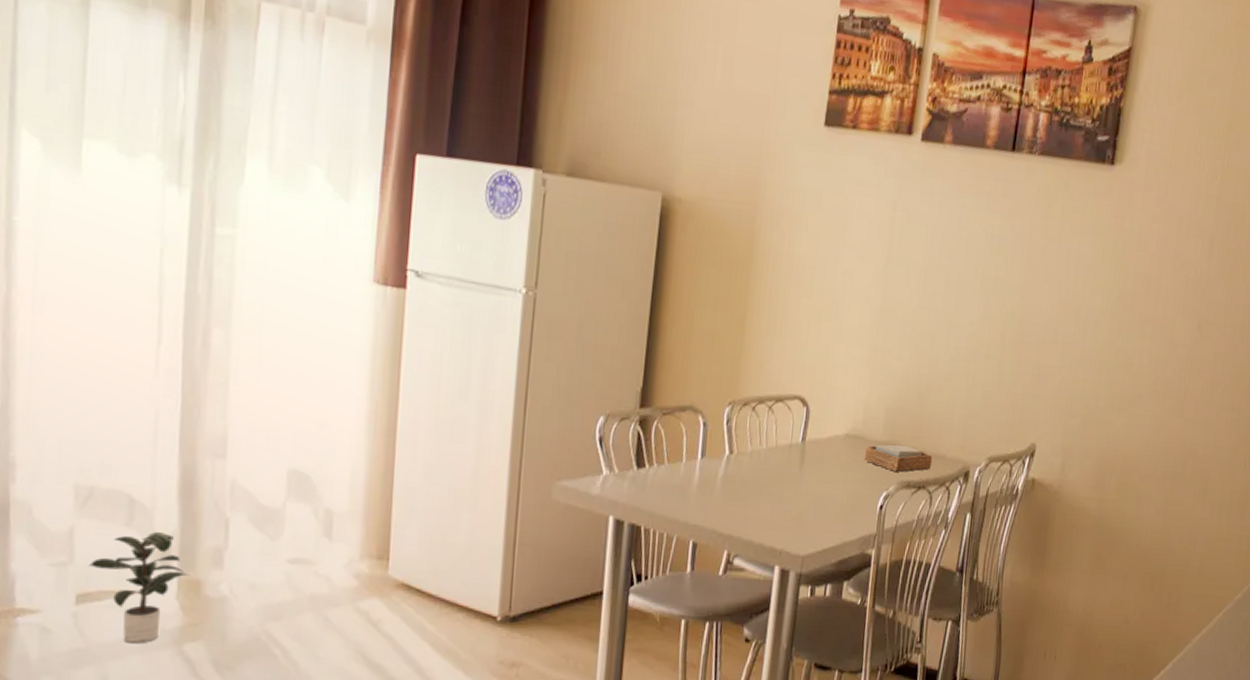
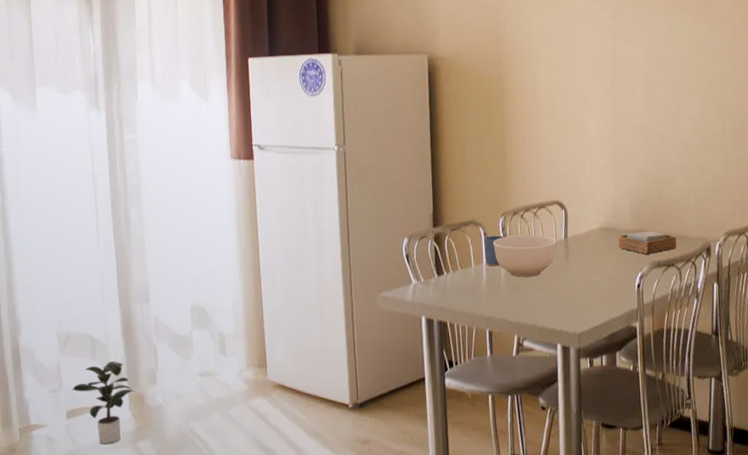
mug: none [700,427,729,465] -> present [484,235,505,266]
bowl: none [712,430,792,483] -> present [493,235,557,277]

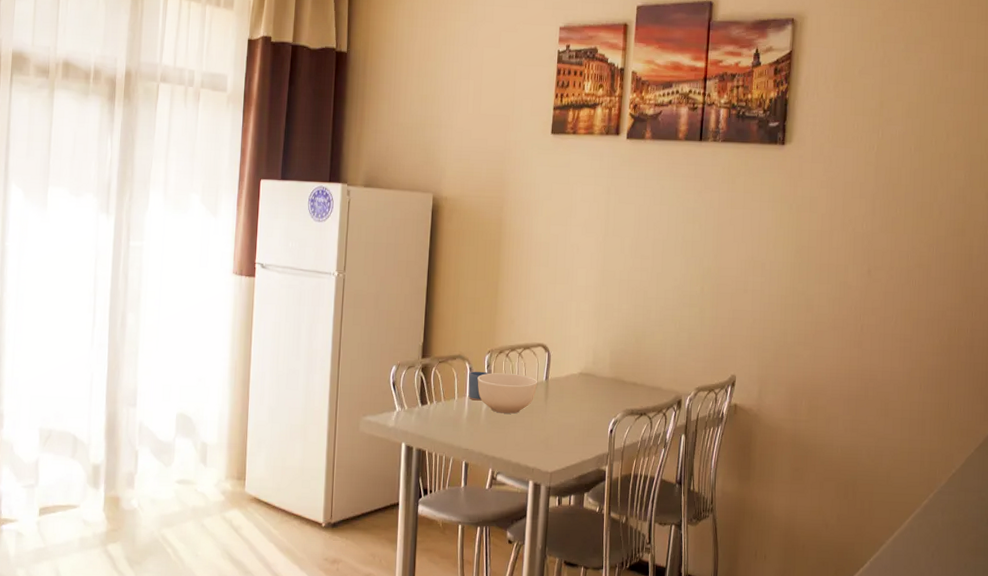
potted plant: present [71,361,136,445] -> none [47,462,112,545]
napkin holder: present [618,231,677,254] -> none [595,380,651,402]

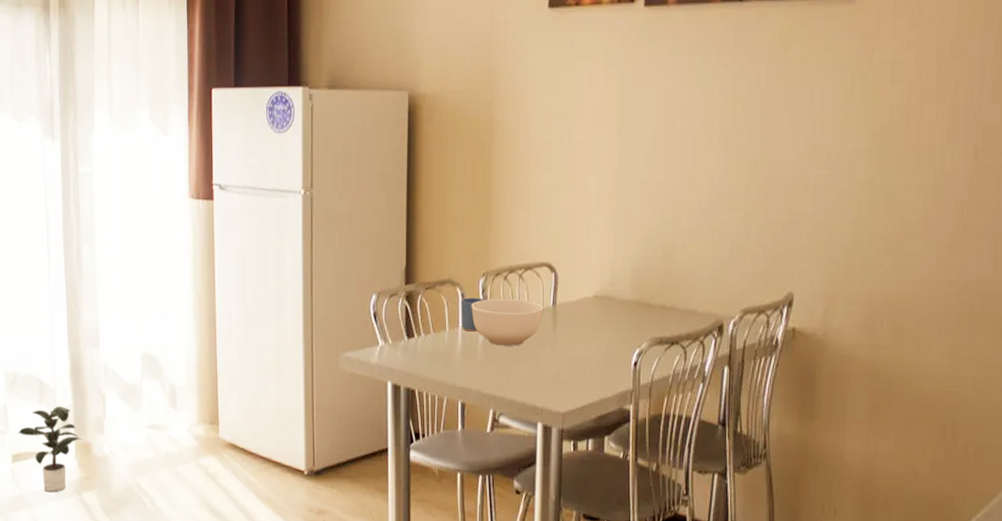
potted plant: none [47,462,112,545] -> present [18,406,82,493]

